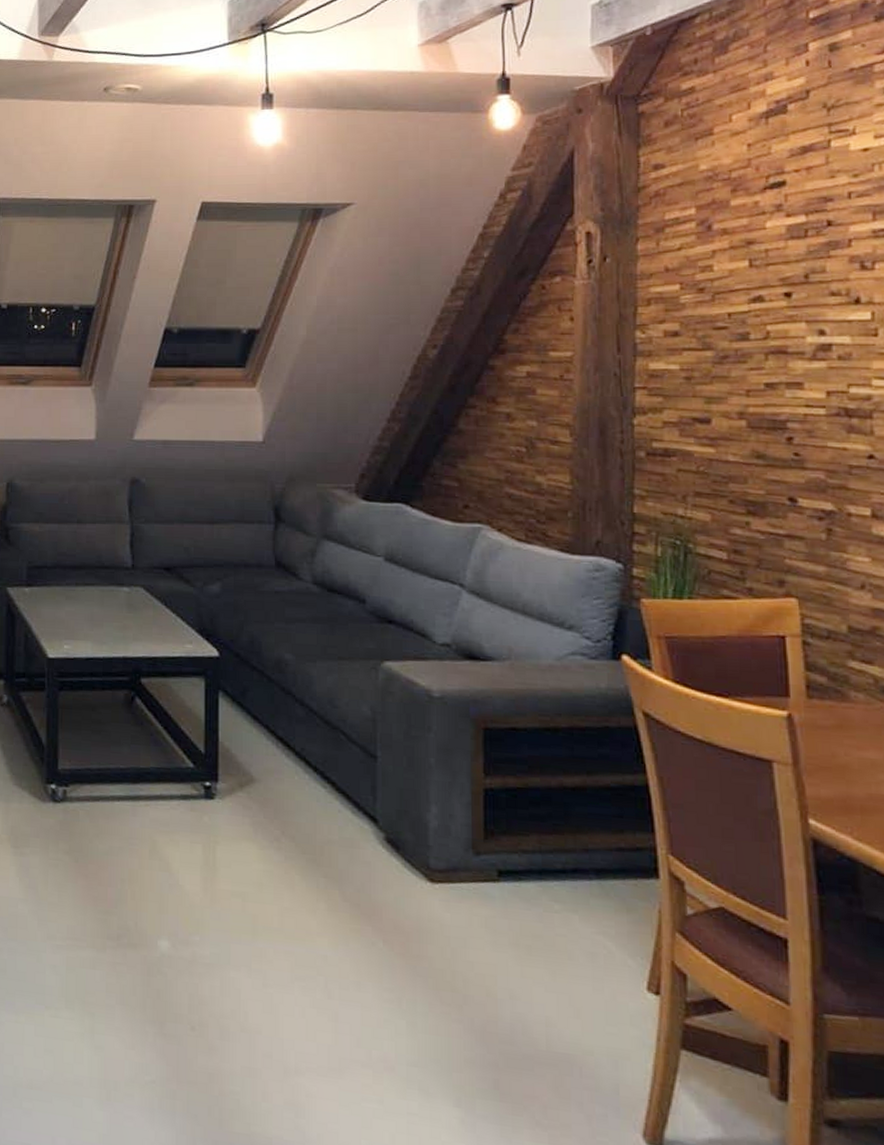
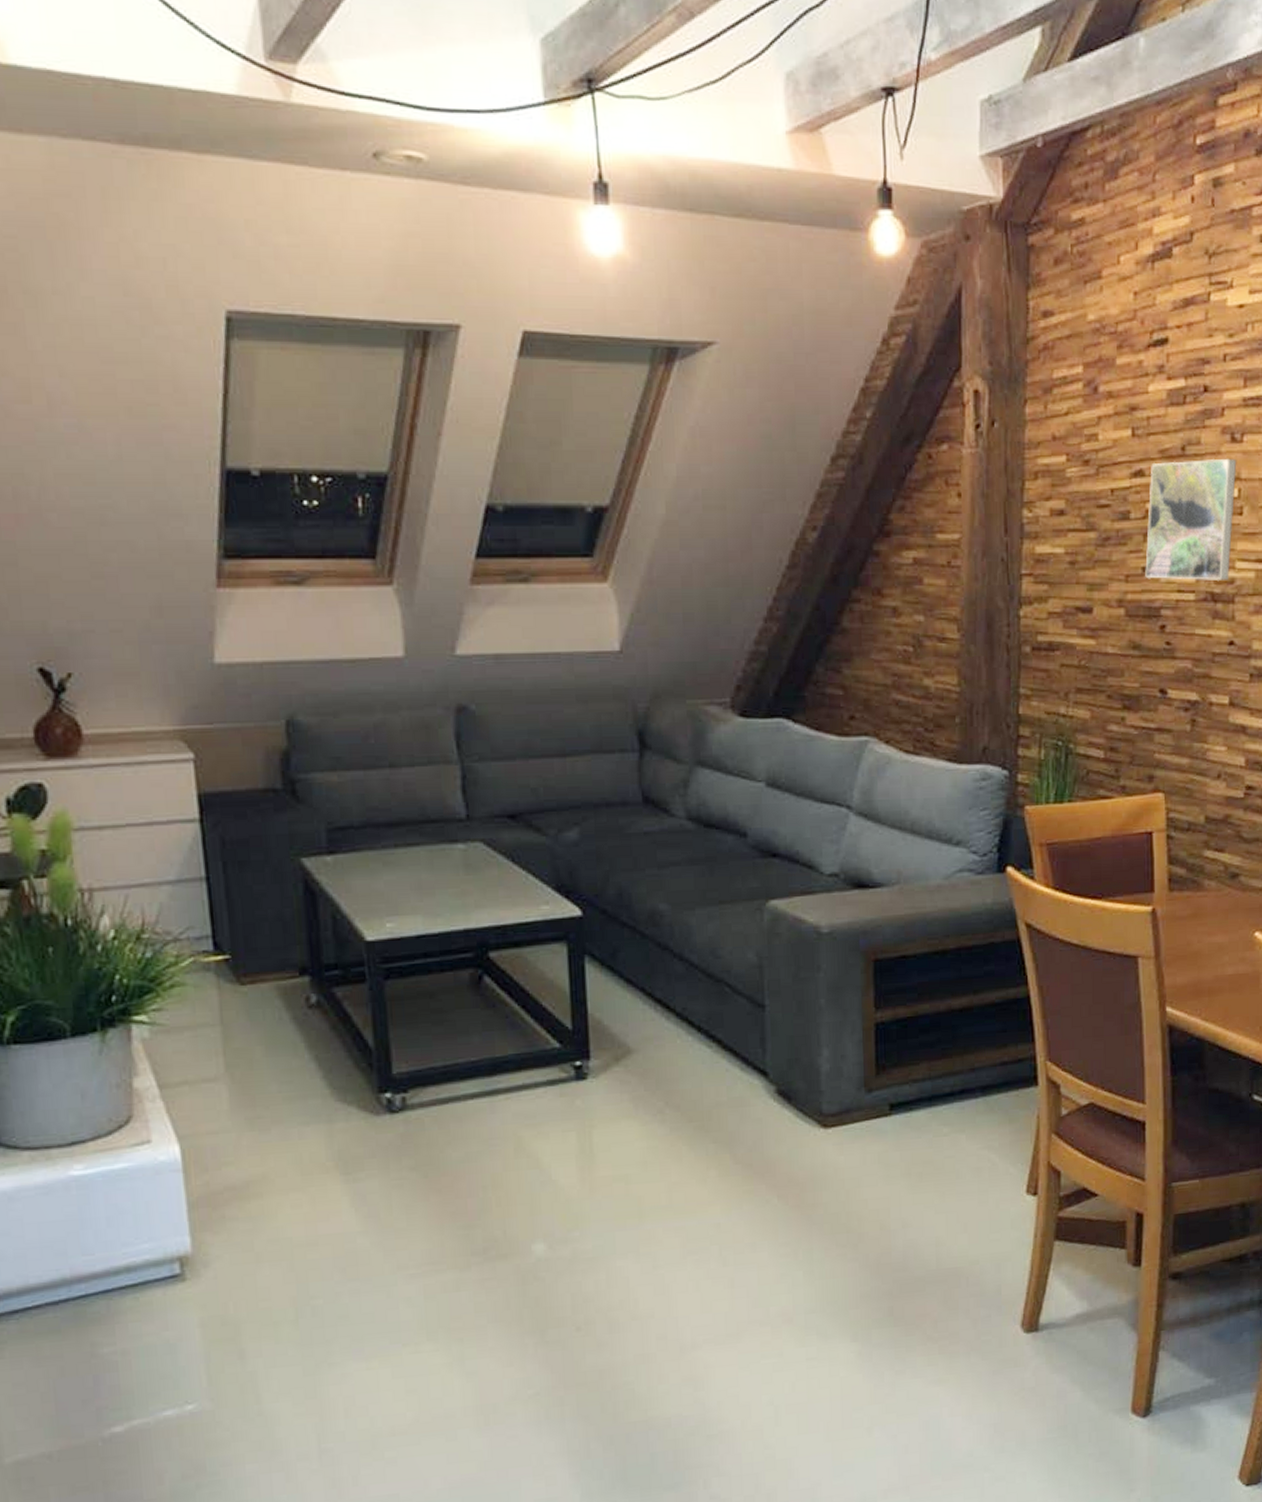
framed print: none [768,284,869,397] -> present [1145,458,1237,580]

